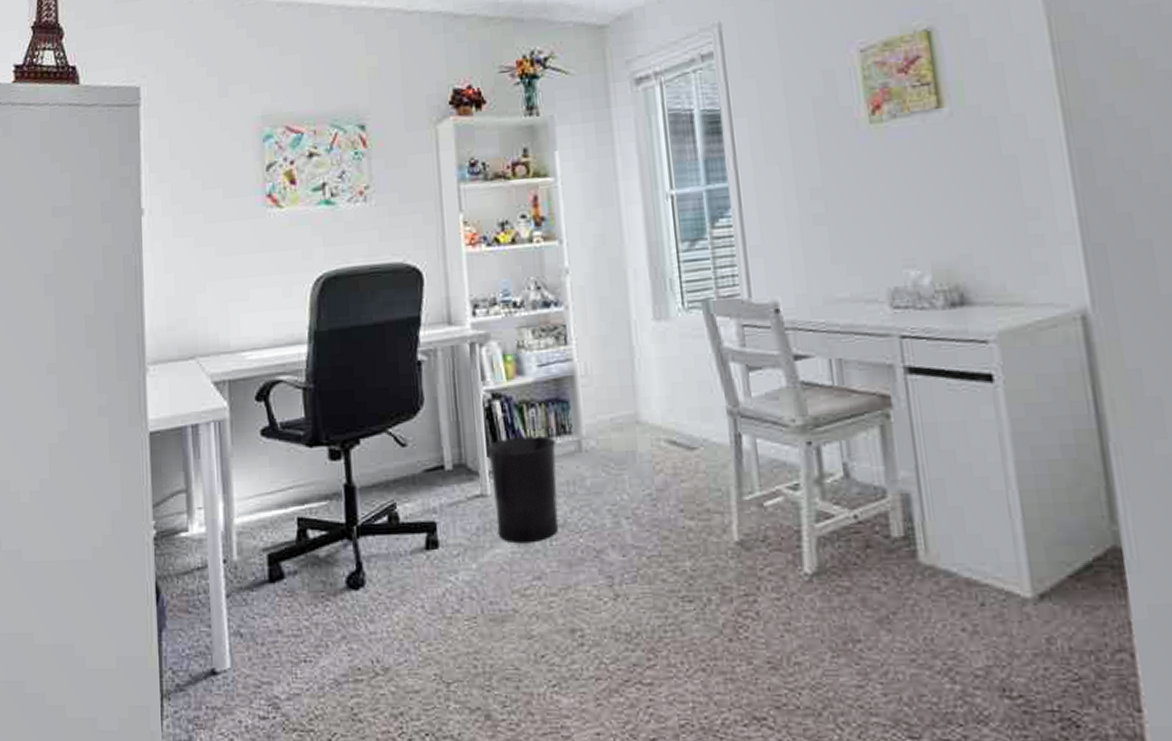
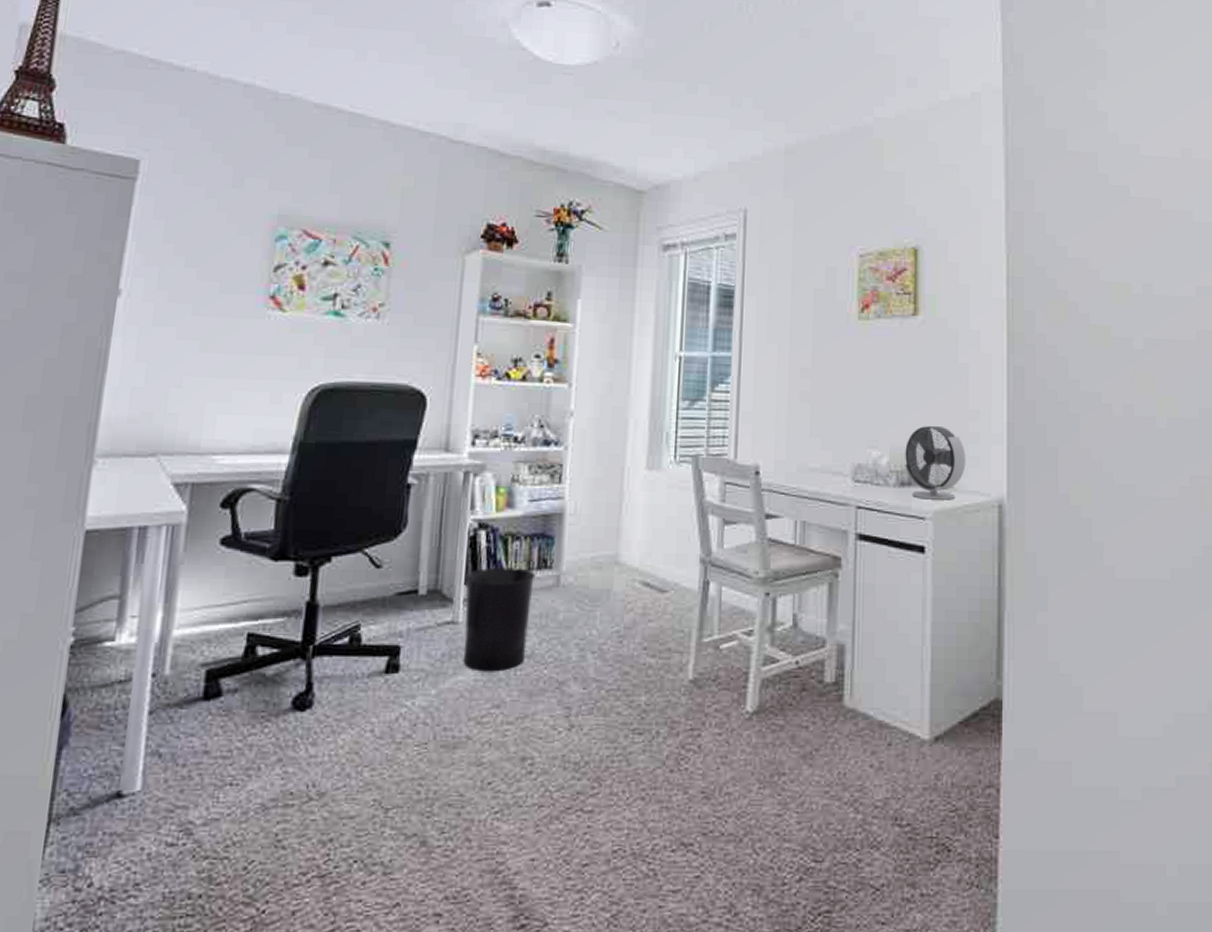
desk fan: none [950,232,1031,320] -> present [905,426,966,500]

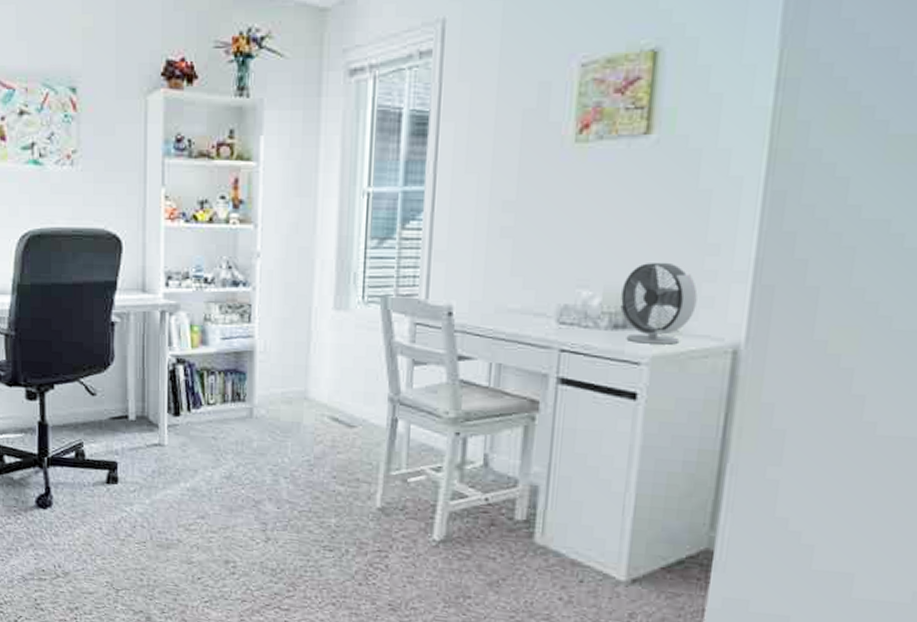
waste bin: present [463,567,536,672] -> none [167,398,231,489]

